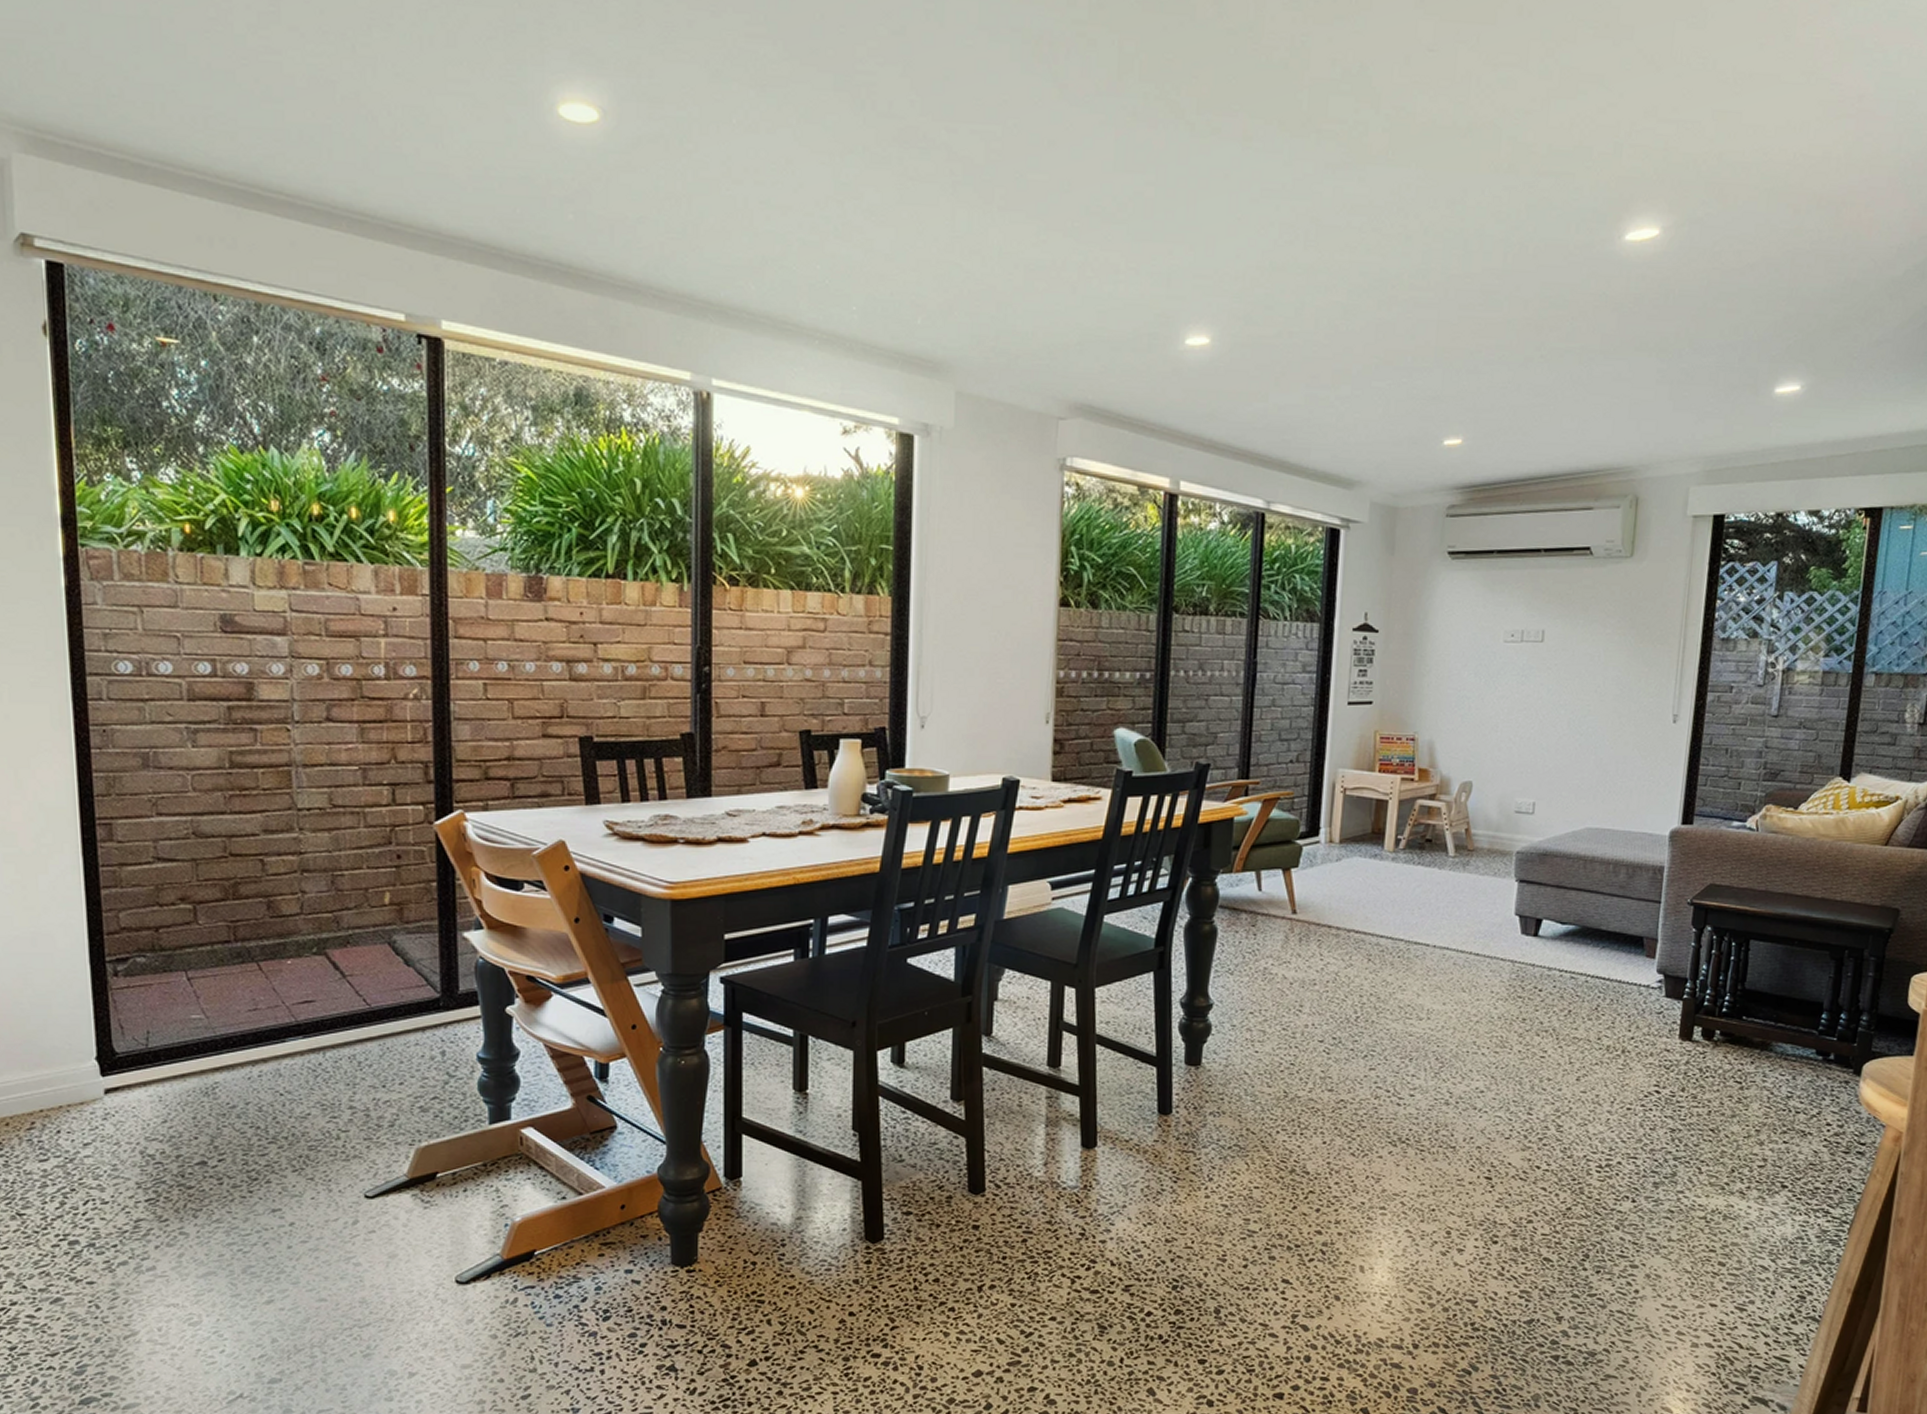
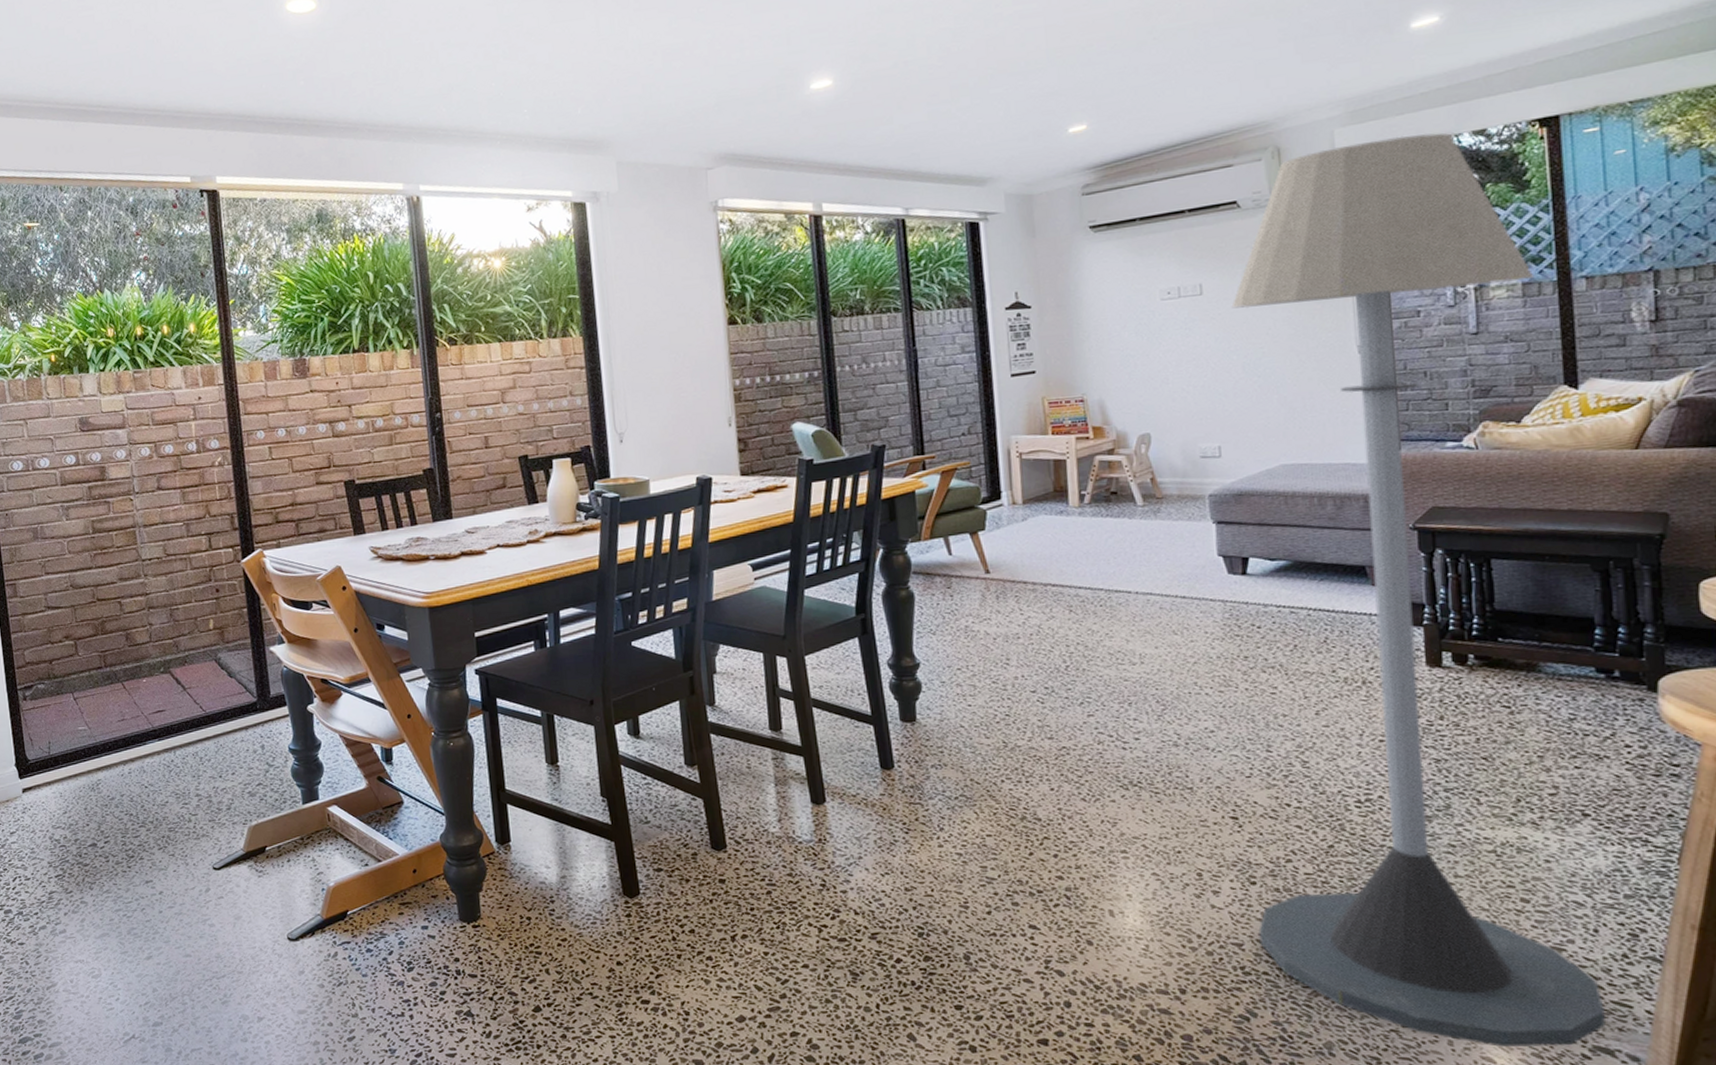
floor lamp: none [1491,504,1835,1399] -> present [1231,133,1606,1048]

